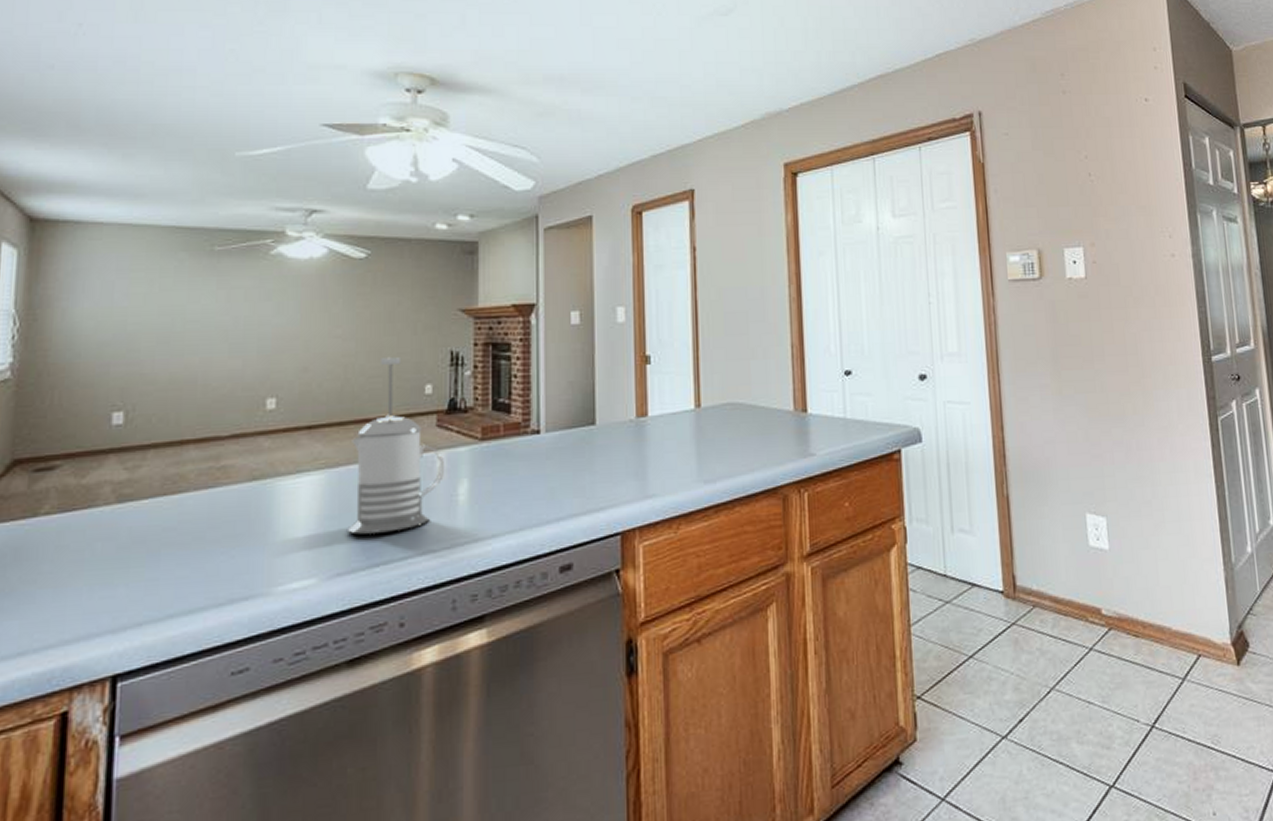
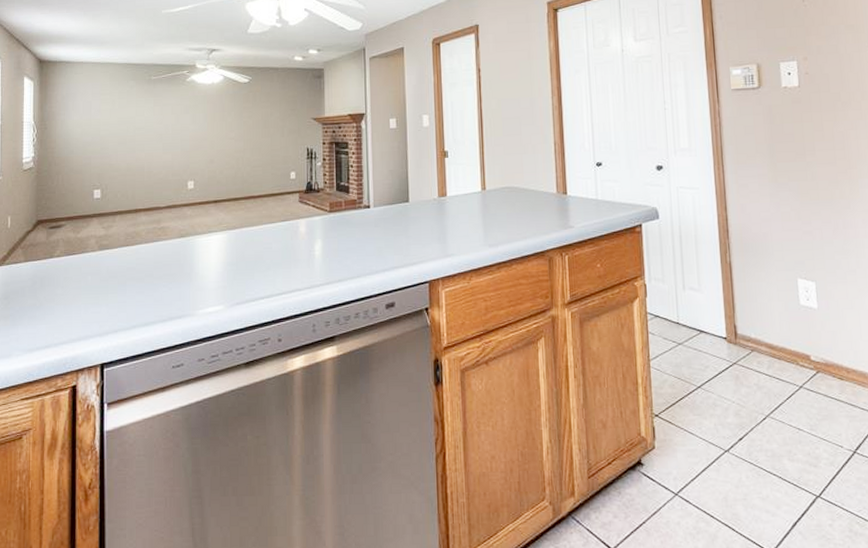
french press: present [348,357,445,535] -> none [243,153,306,276]

